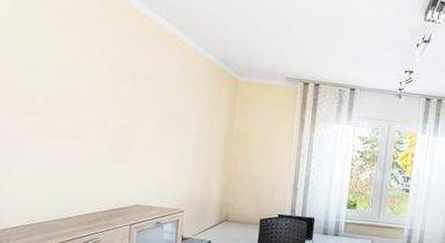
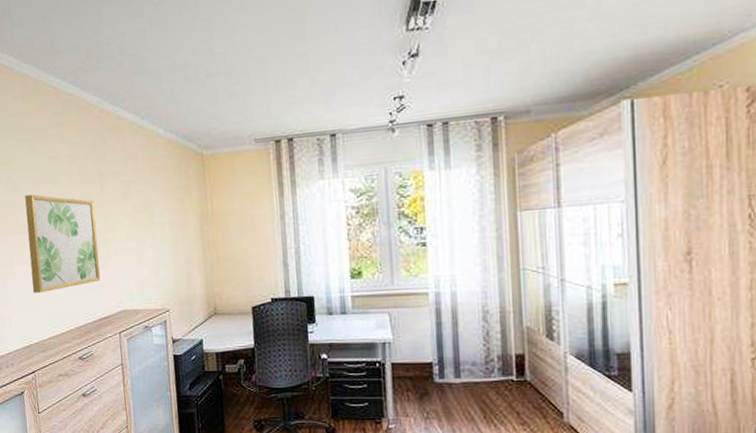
wall art: none [42,78,123,176] -> present [25,194,100,293]

